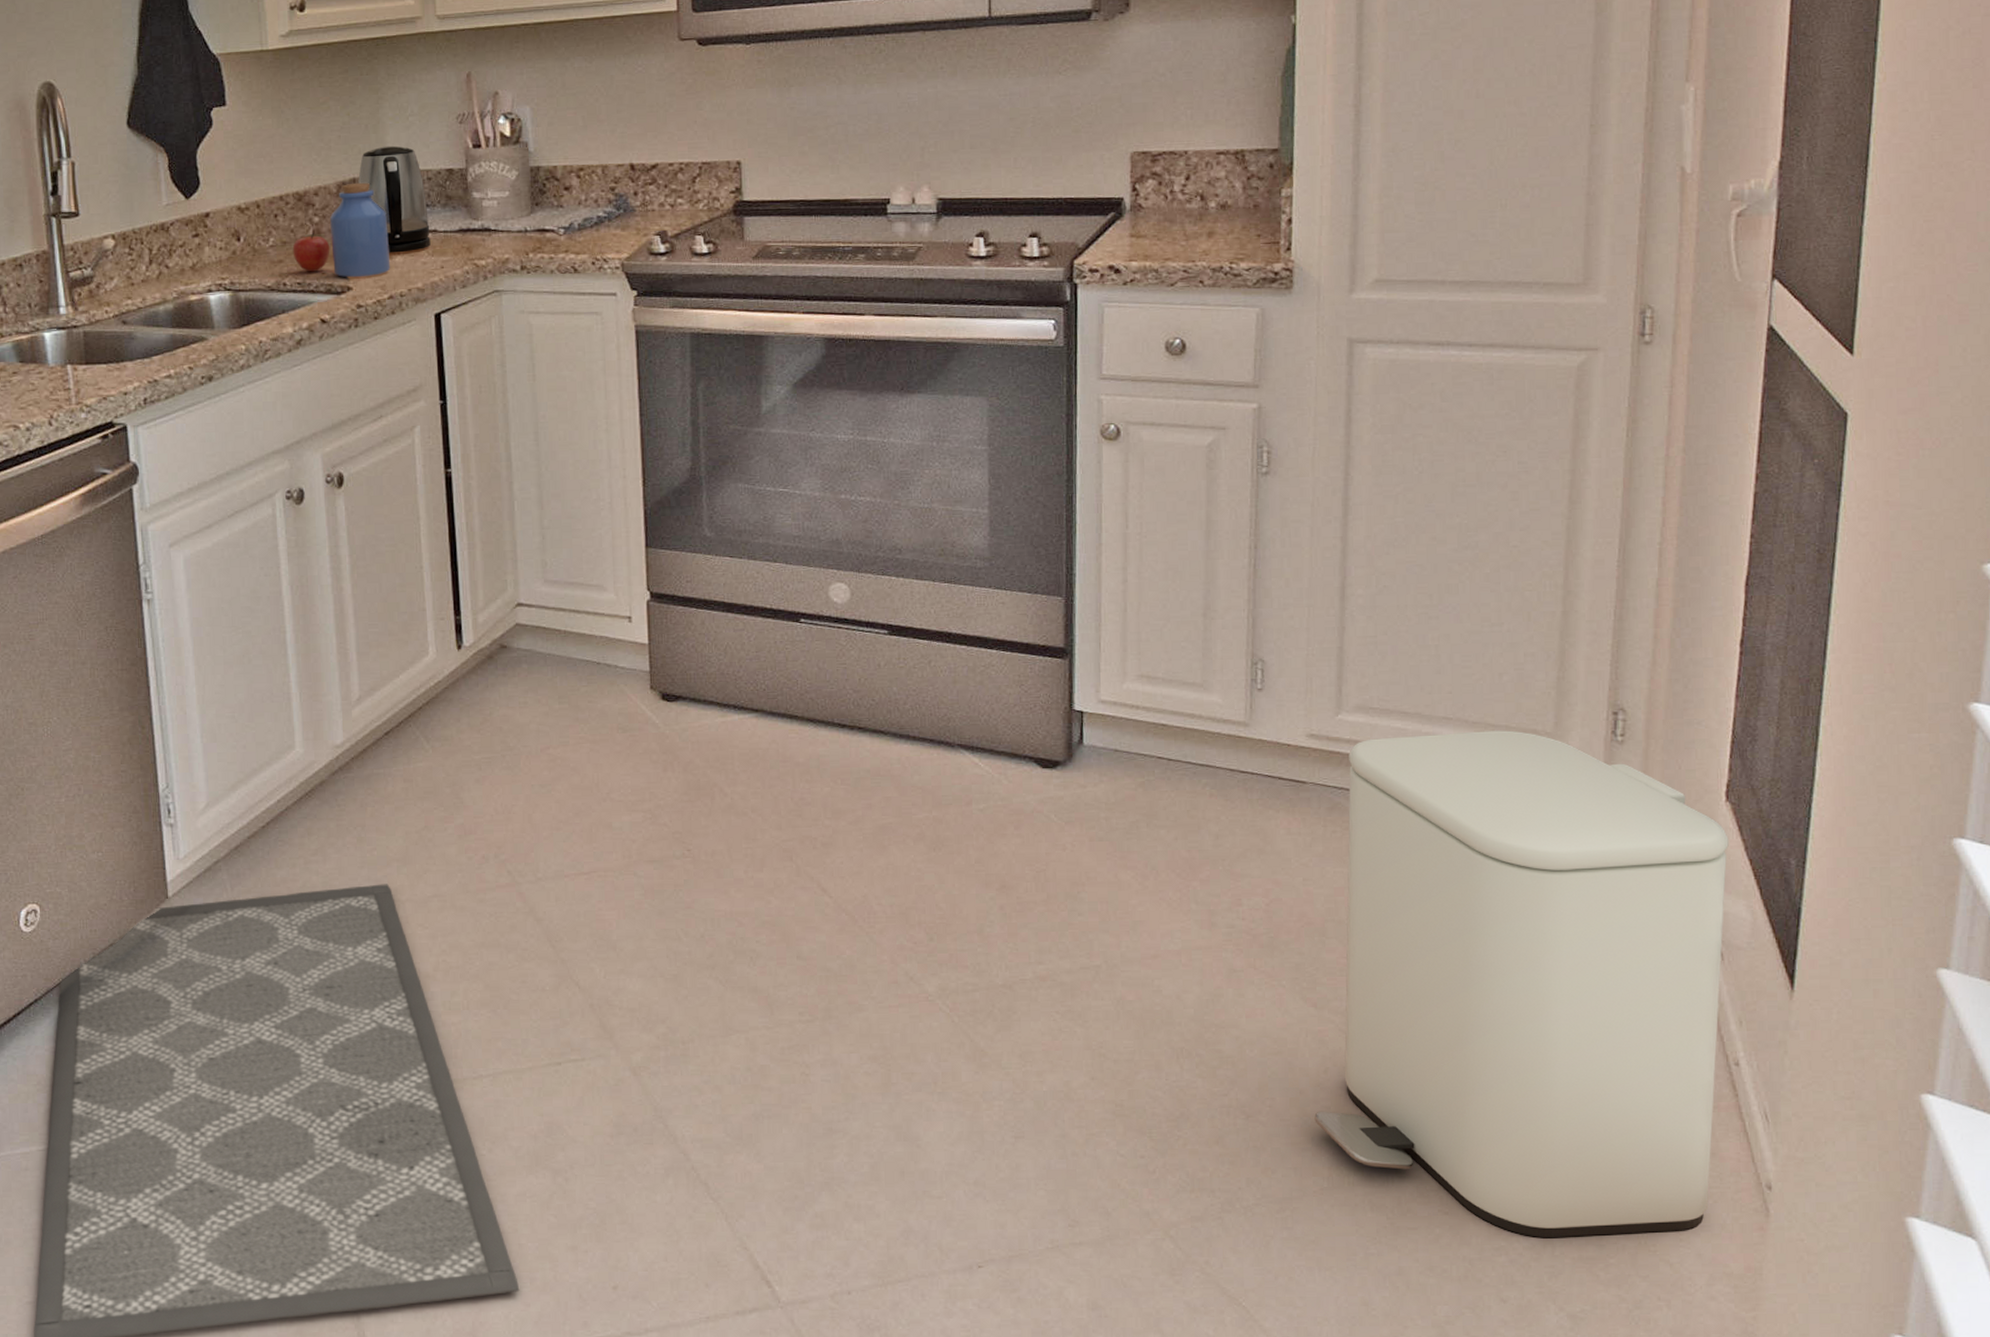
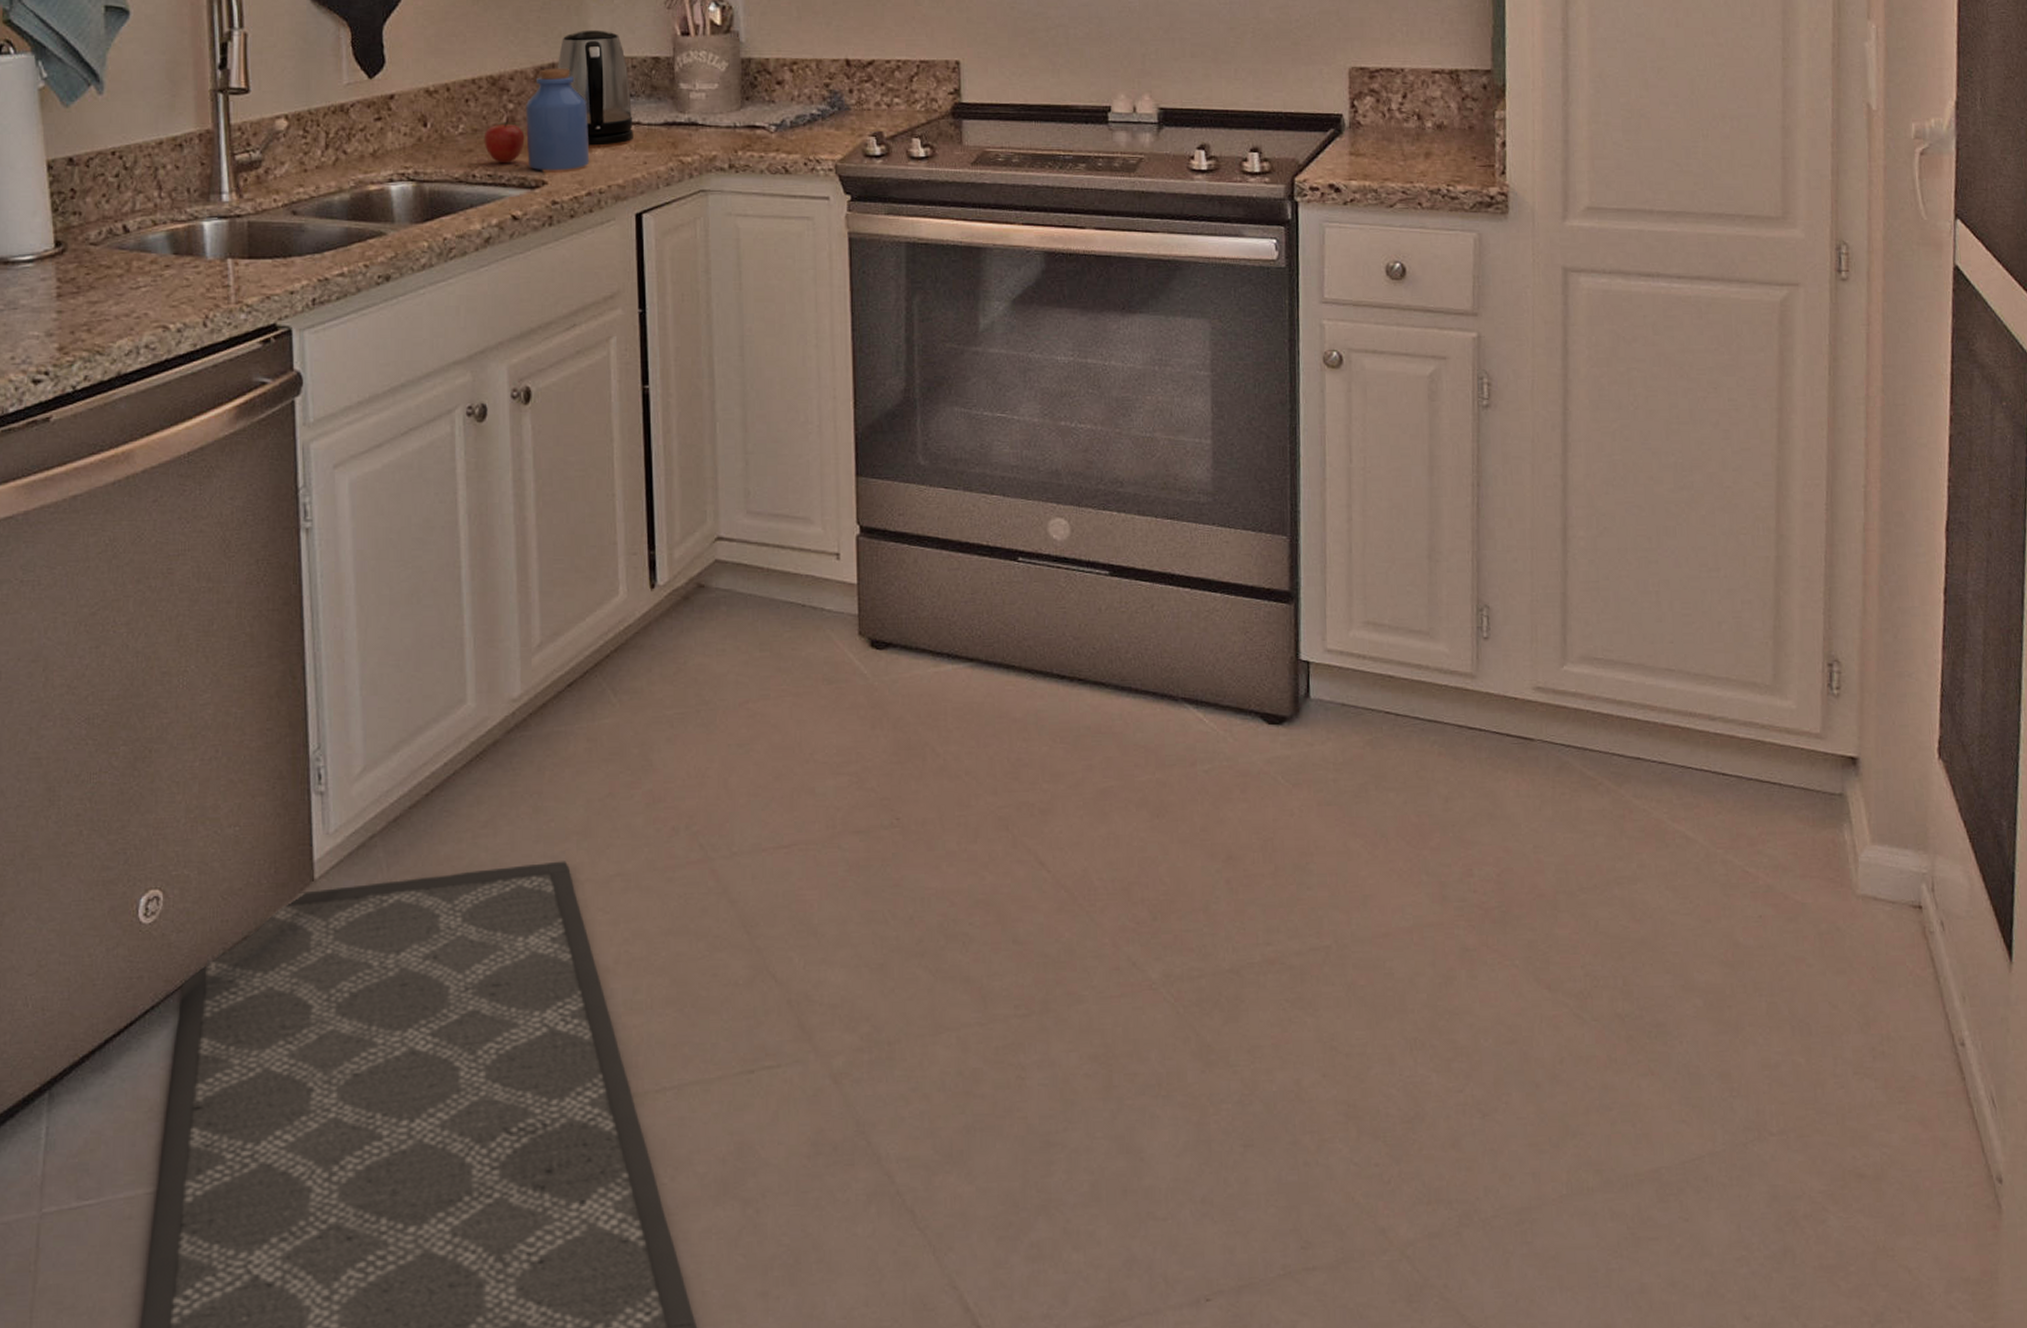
pedal bin: present [1314,730,1729,1240] -> none [1551,683,1944,1247]

